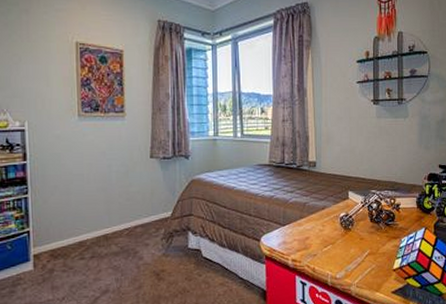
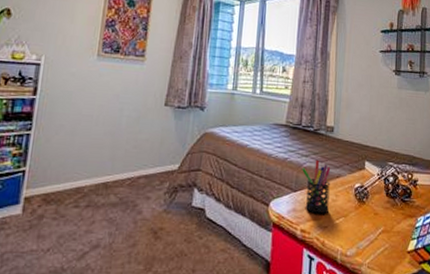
pen holder: none [289,194,317,244] -> present [302,159,331,214]

